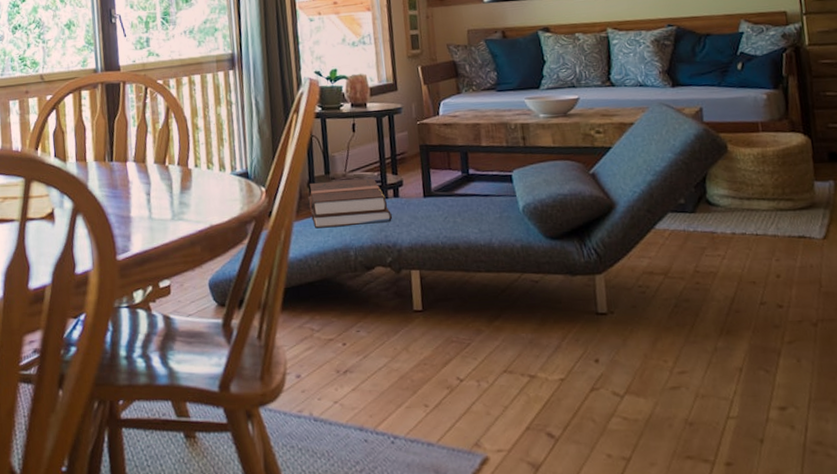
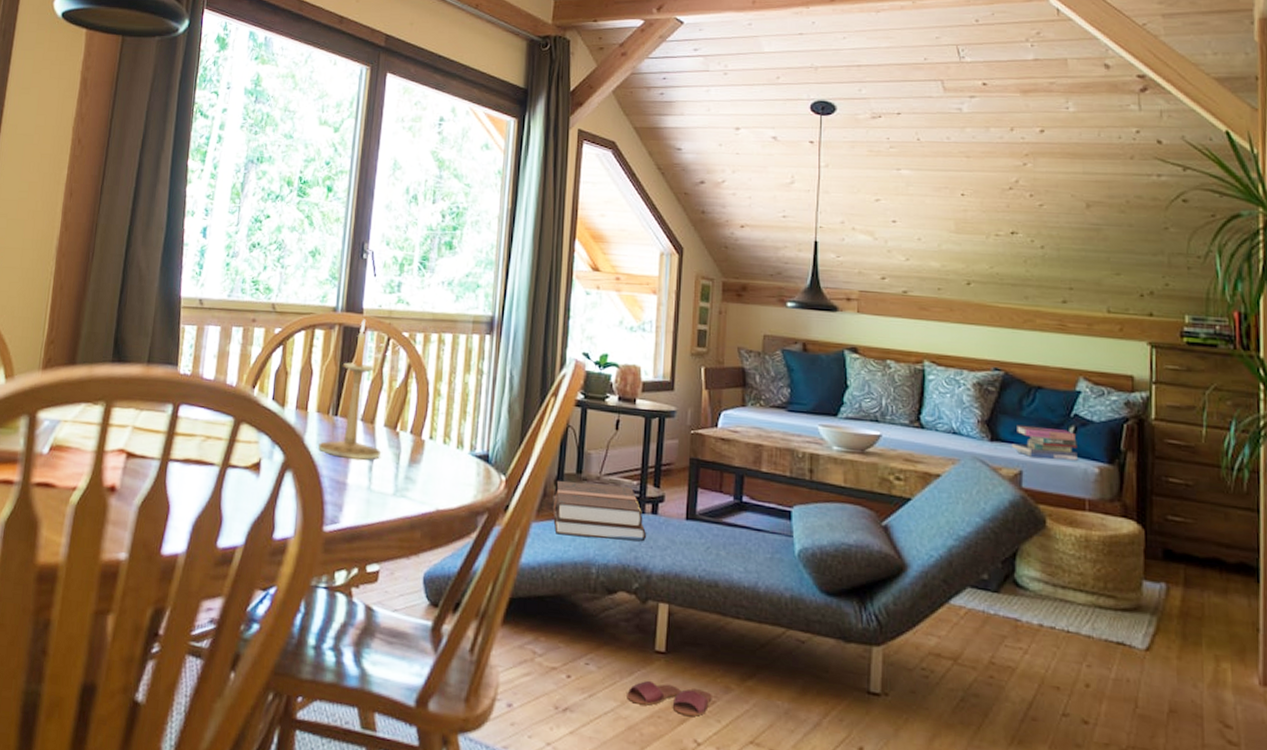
candlestick: none [100,75,156,196] -> present [317,319,382,460]
slippers: none [395,335,467,359] -> present [627,680,712,717]
books: none [690,67,748,95] -> present [1011,424,1078,462]

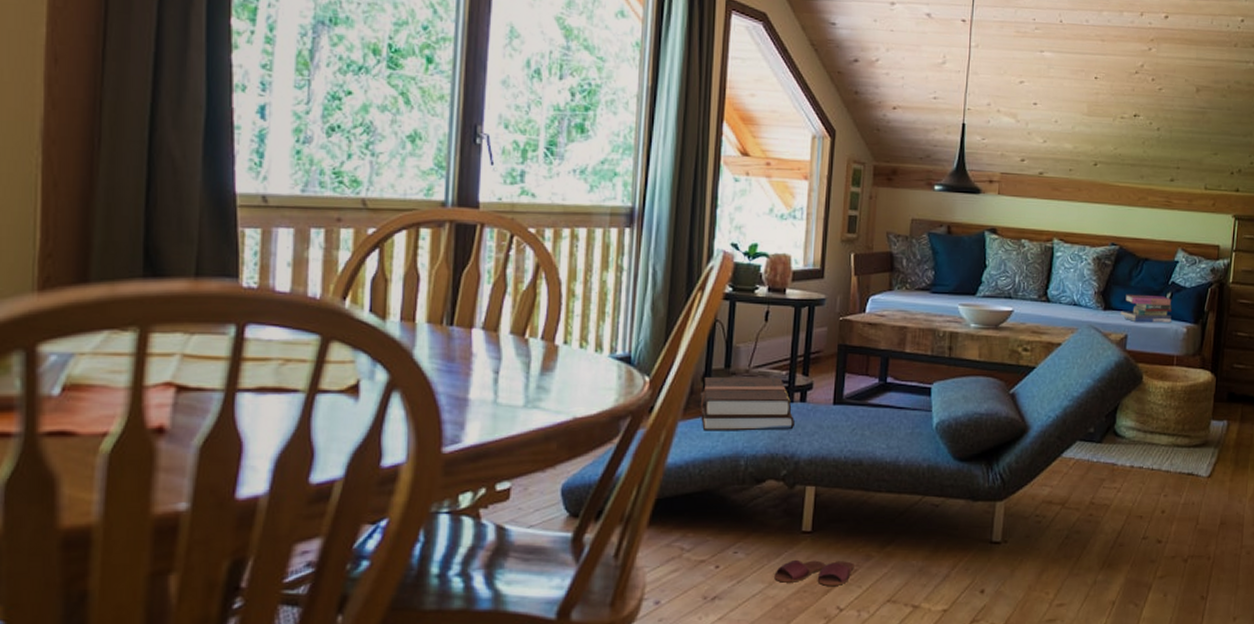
candlestick: present [317,319,382,460] -> none [430,214,508,372]

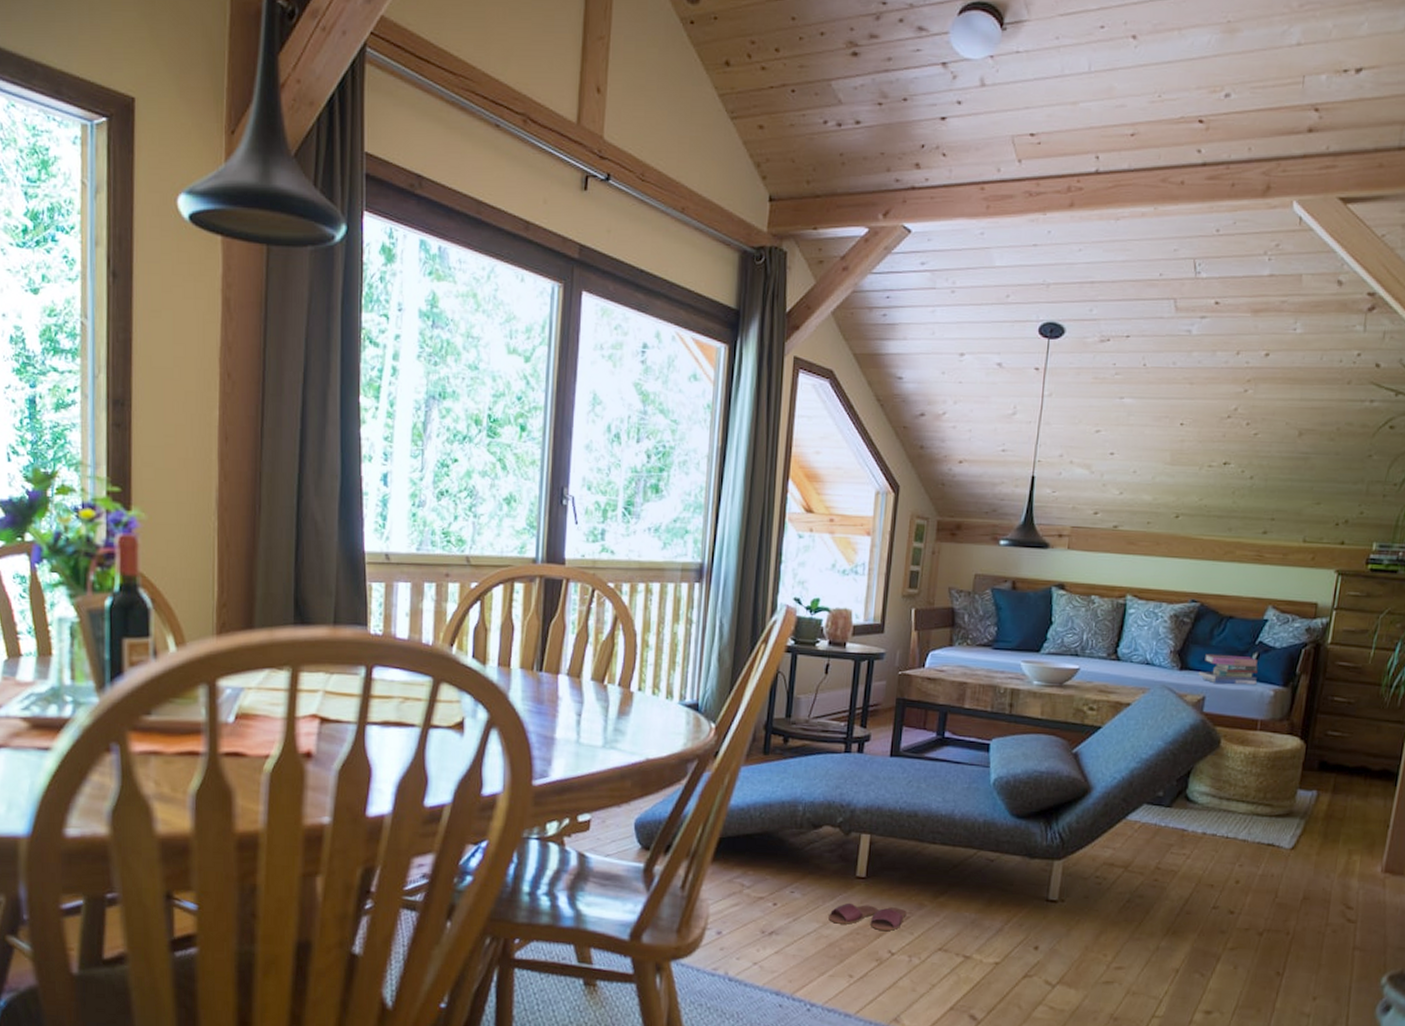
hardback book: present [700,376,794,431] -> none [761,725,852,779]

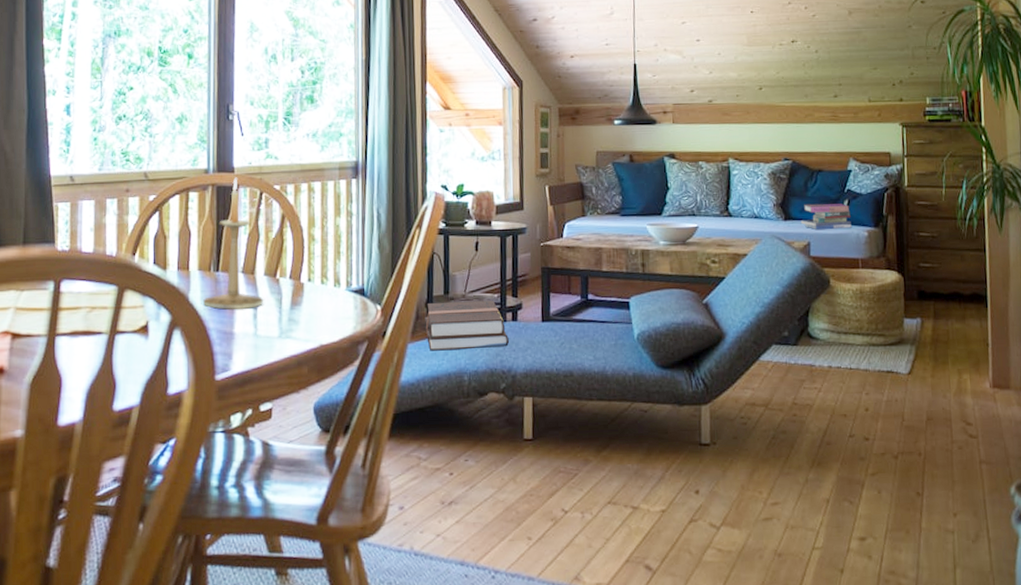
candlestick: none [523,570,589,714] -> present [202,177,264,310]
hardback book: none [761,725,852,779] -> present [425,300,509,351]
slippers: present [828,902,907,931] -> none [502,465,574,490]

